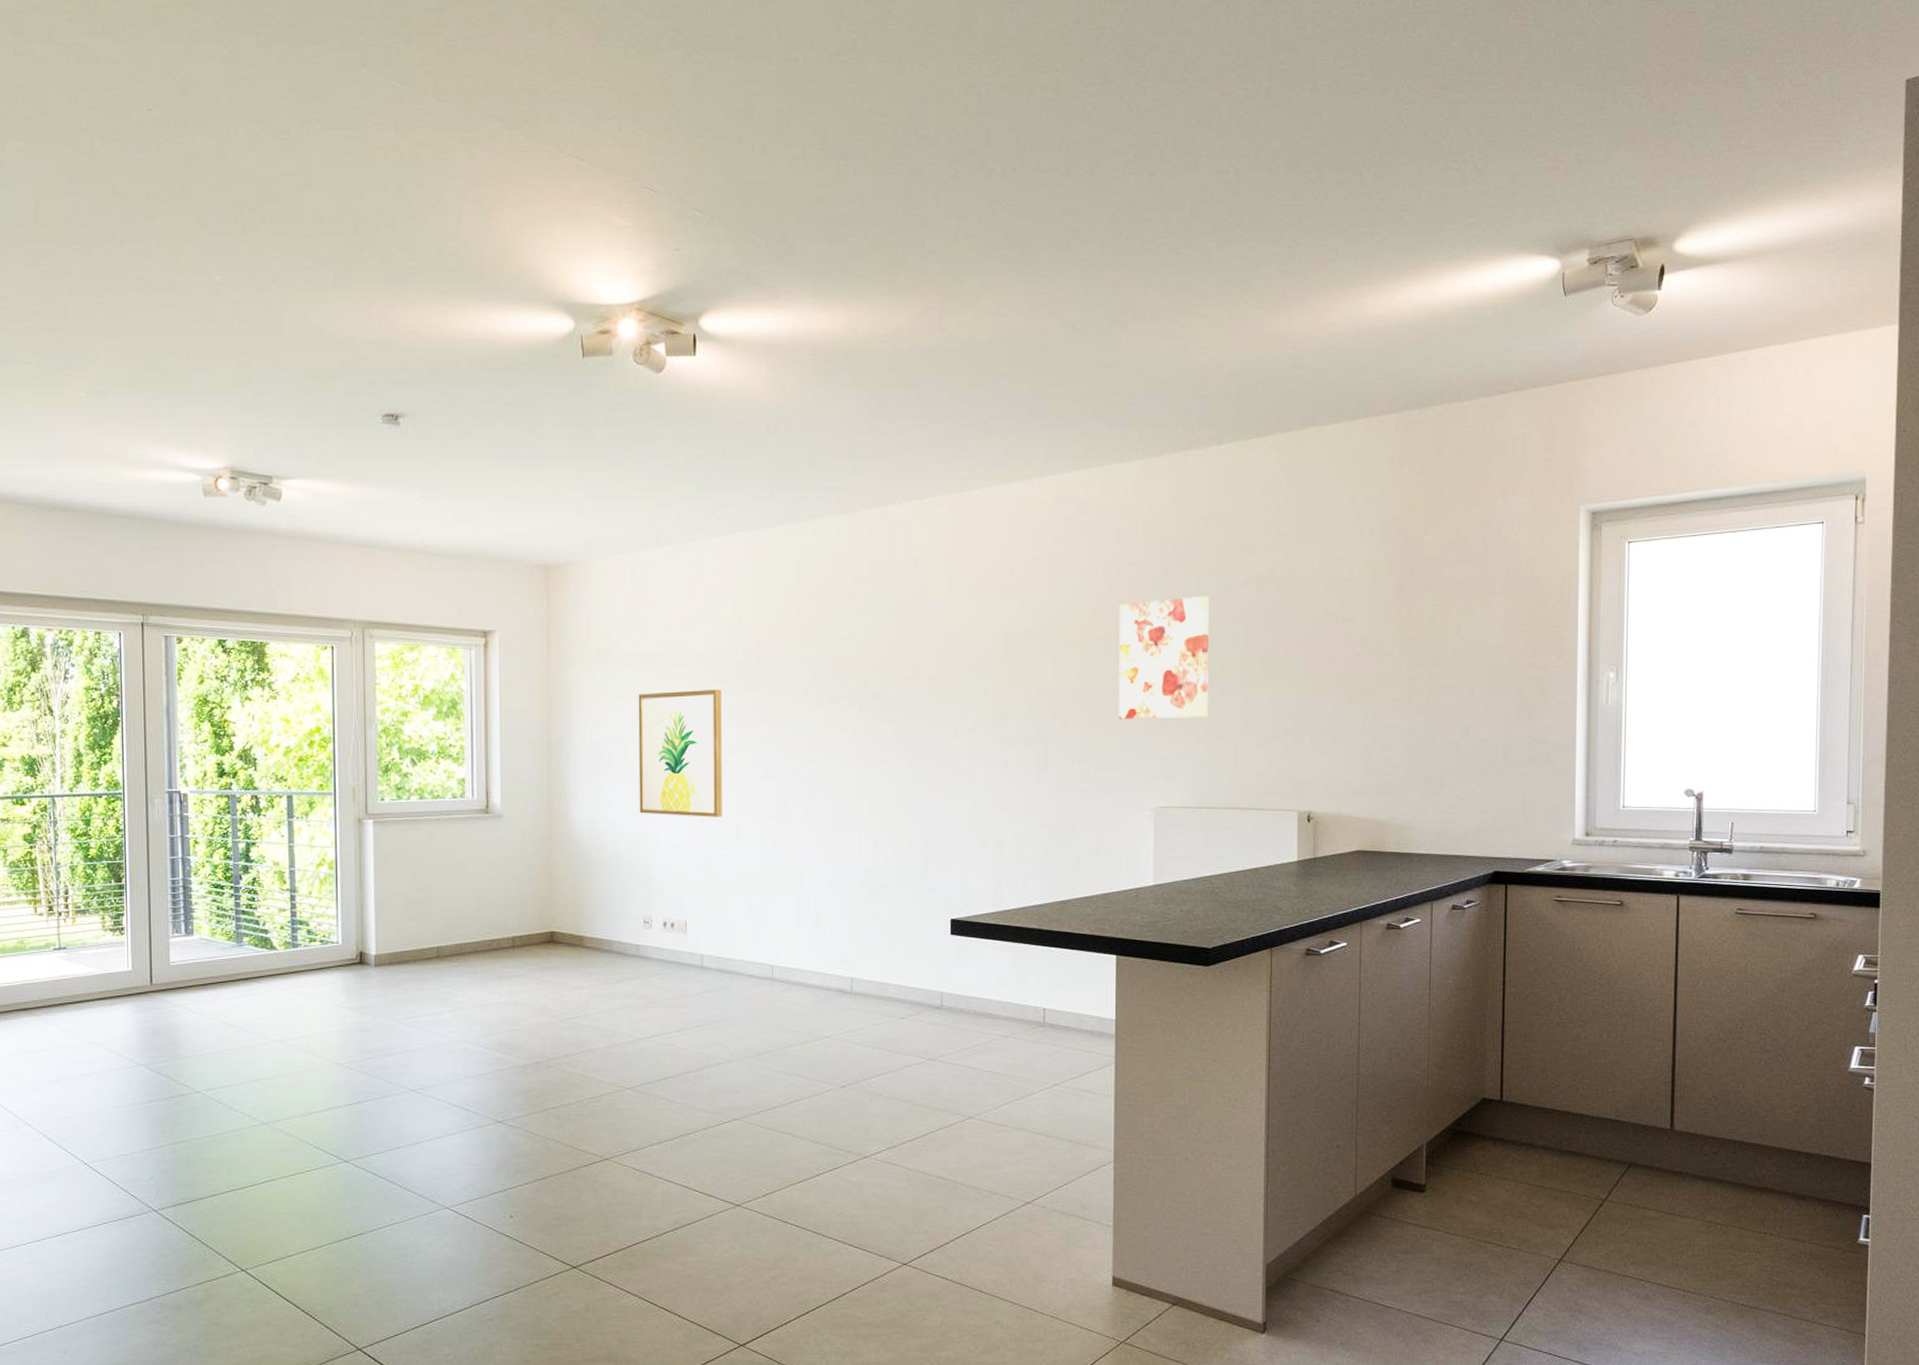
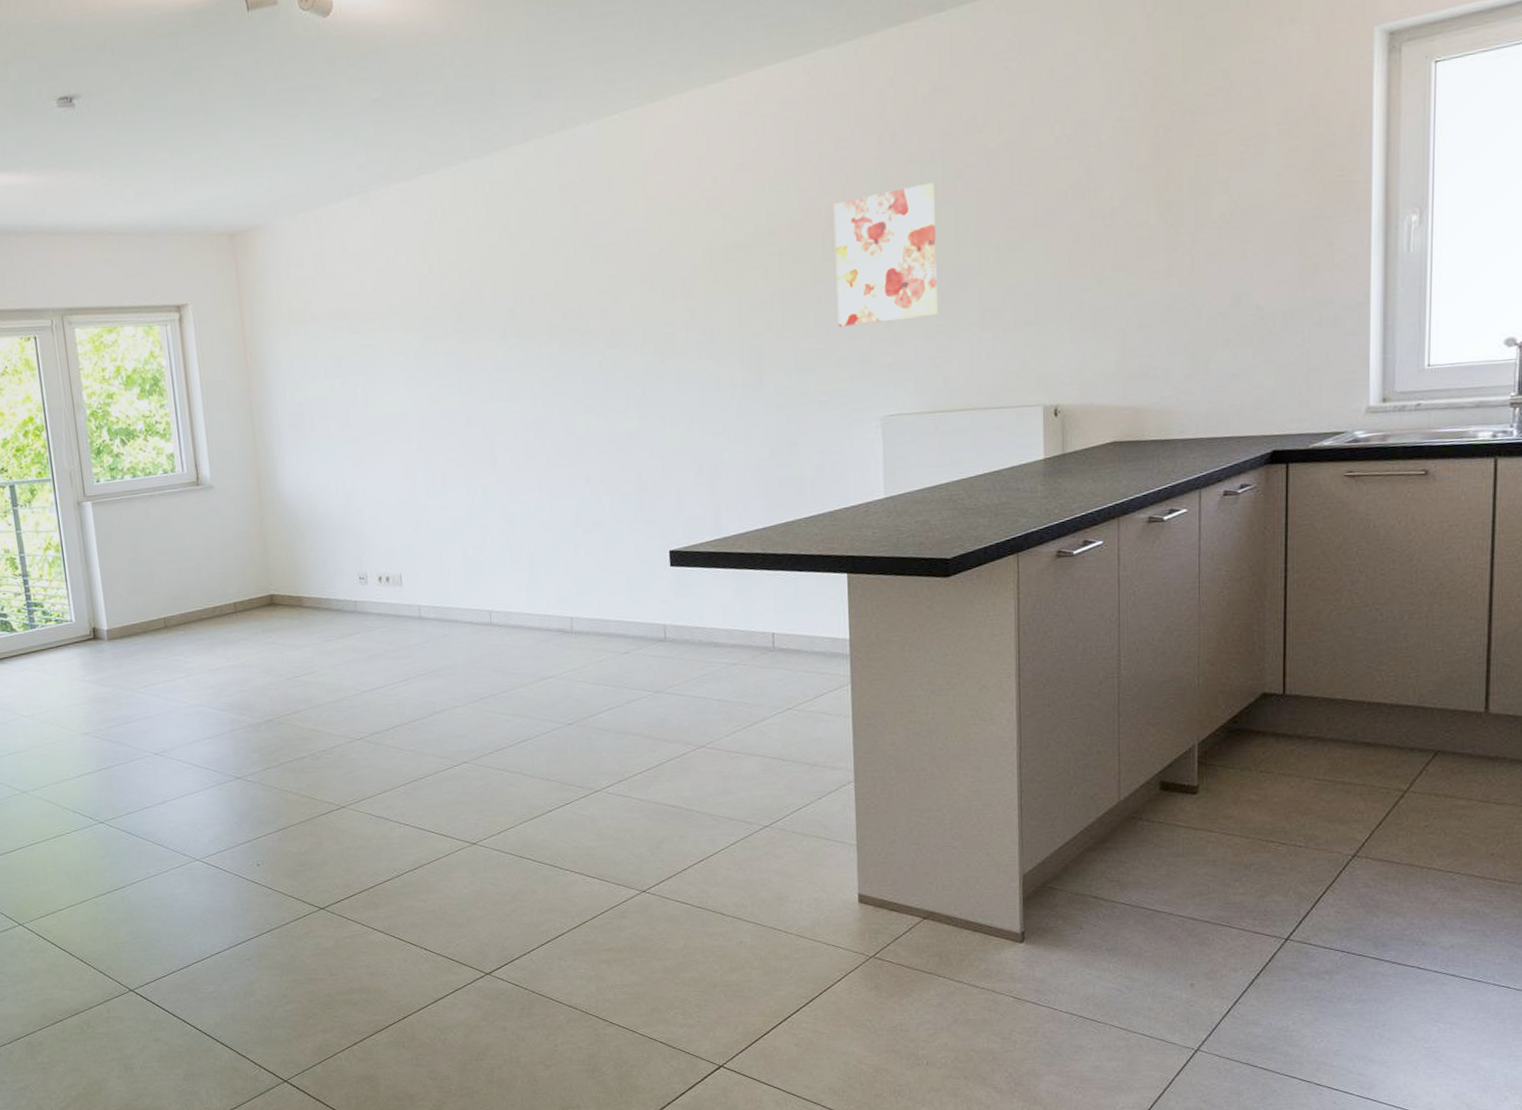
wall art: present [638,689,722,817] -> none [334,339,428,472]

